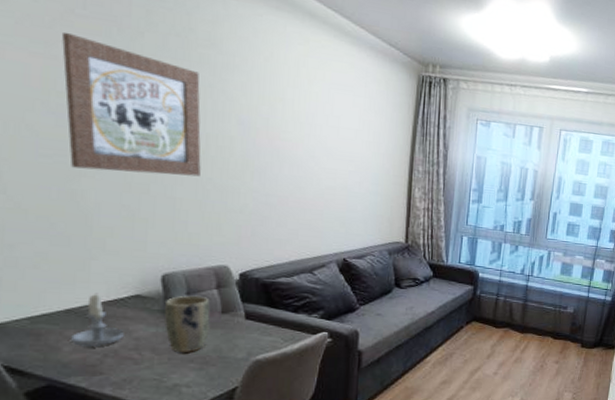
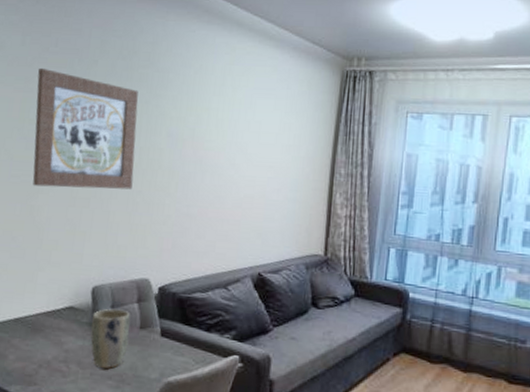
candle: present [69,293,124,346] -> none [15,303,57,356]

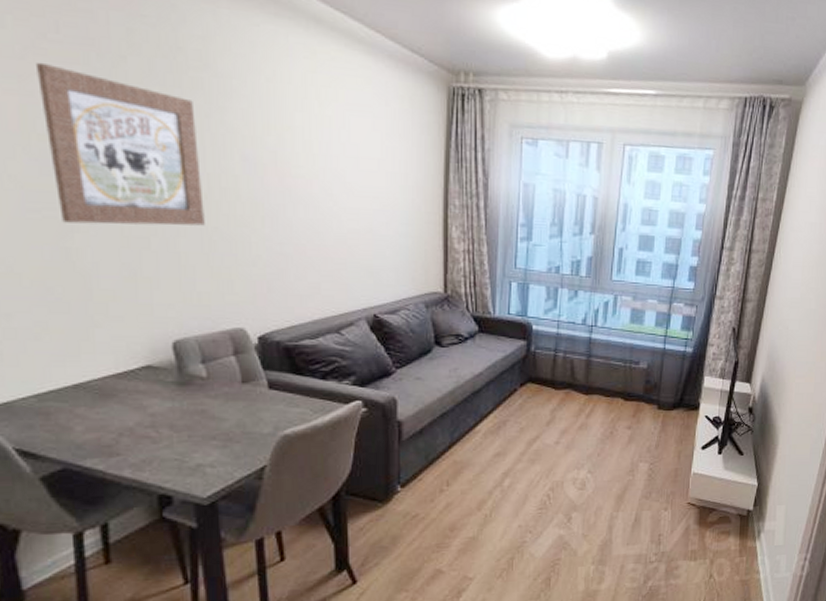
plant pot: present [90,308,130,368] -> none [180,364,230,428]

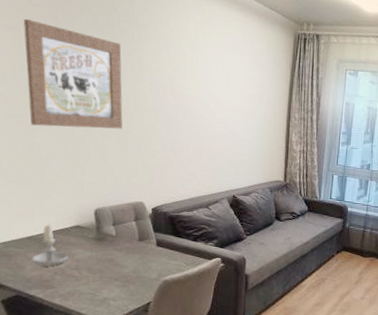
candle: none [81,365,138,425] -> present [31,223,68,266]

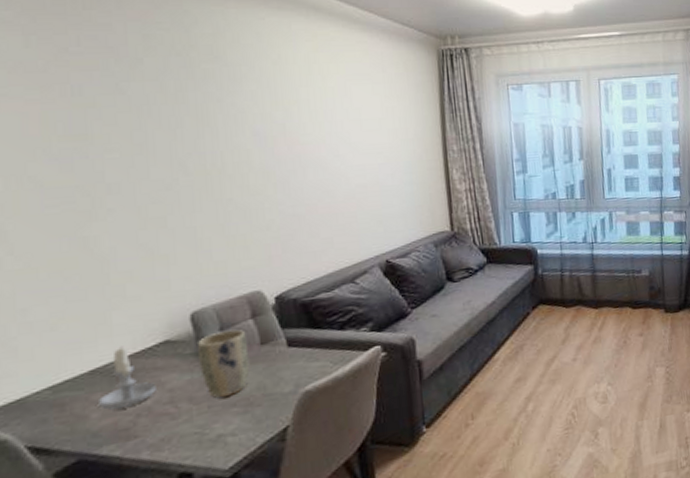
wall art: present [24,18,123,129] -> none [58,72,220,214]
plant pot: none [97,226,131,272] -> present [198,329,250,398]

